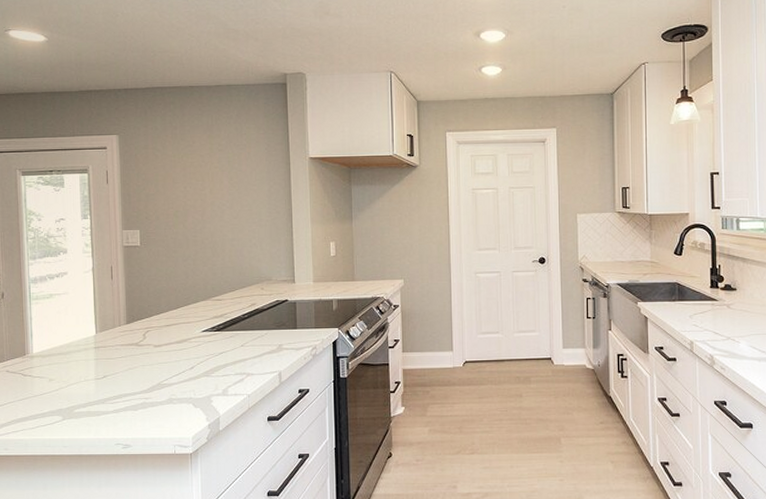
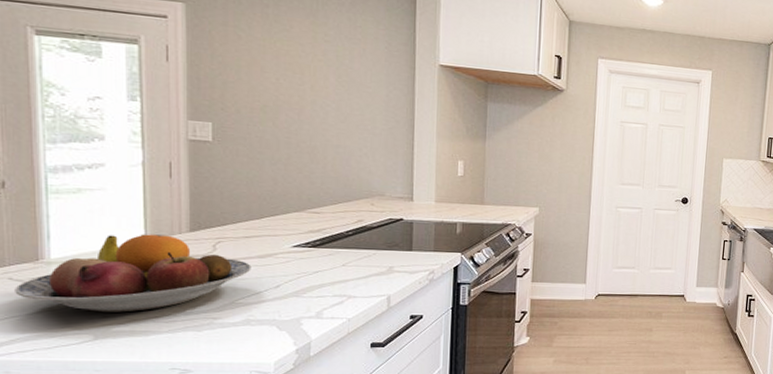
fruit bowl: none [10,328,172,396] -> present [15,234,251,313]

